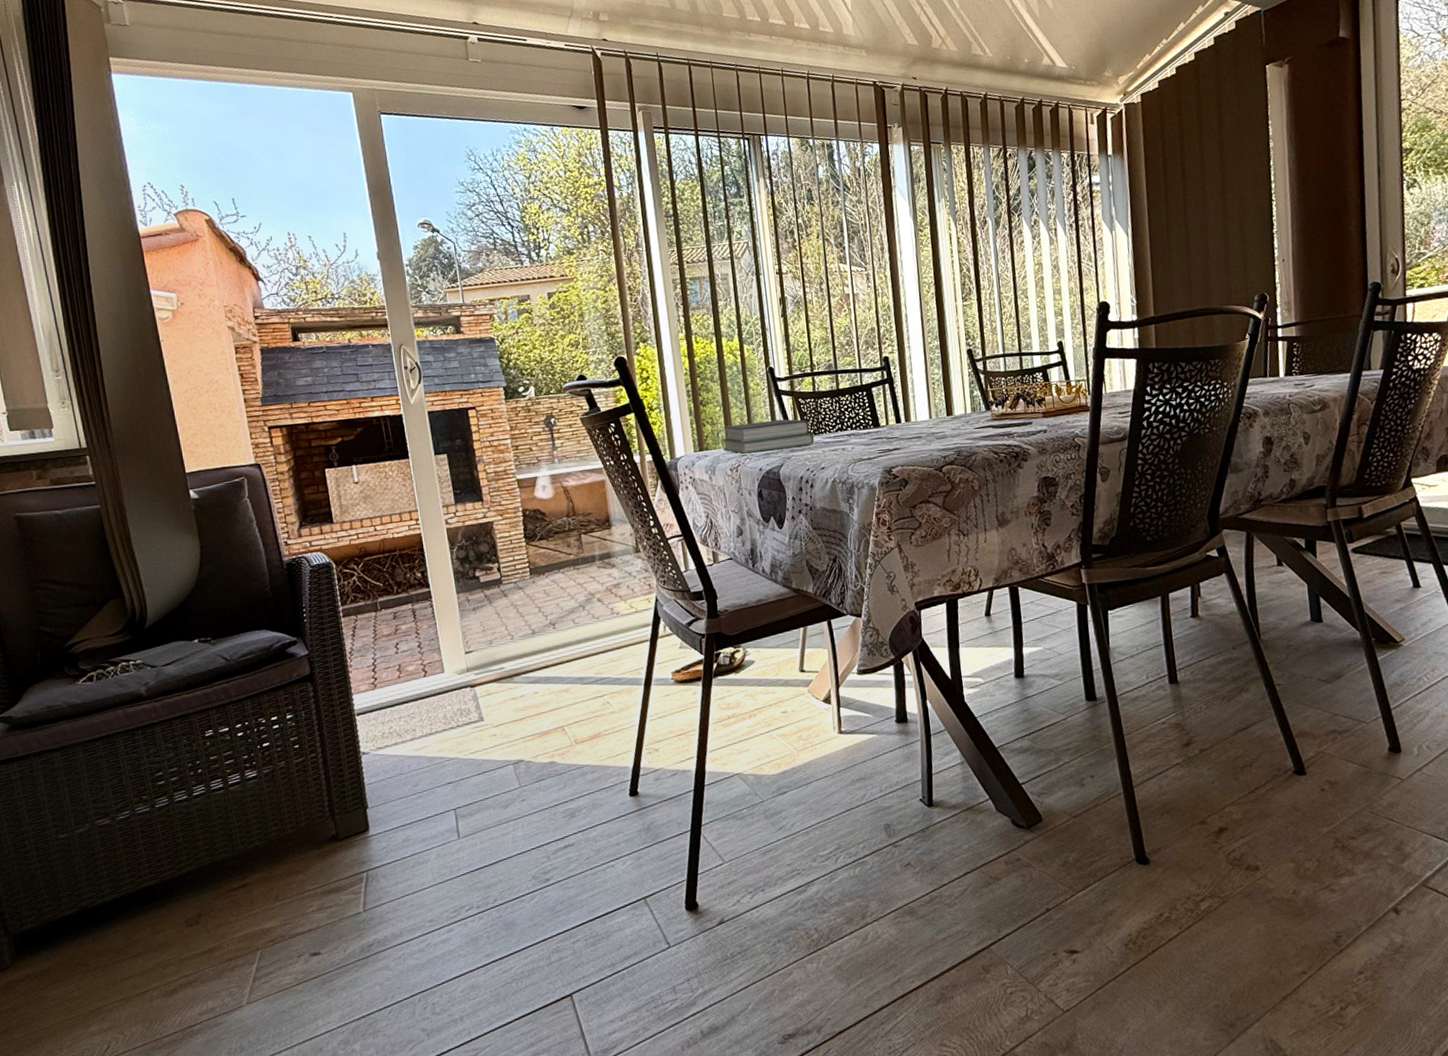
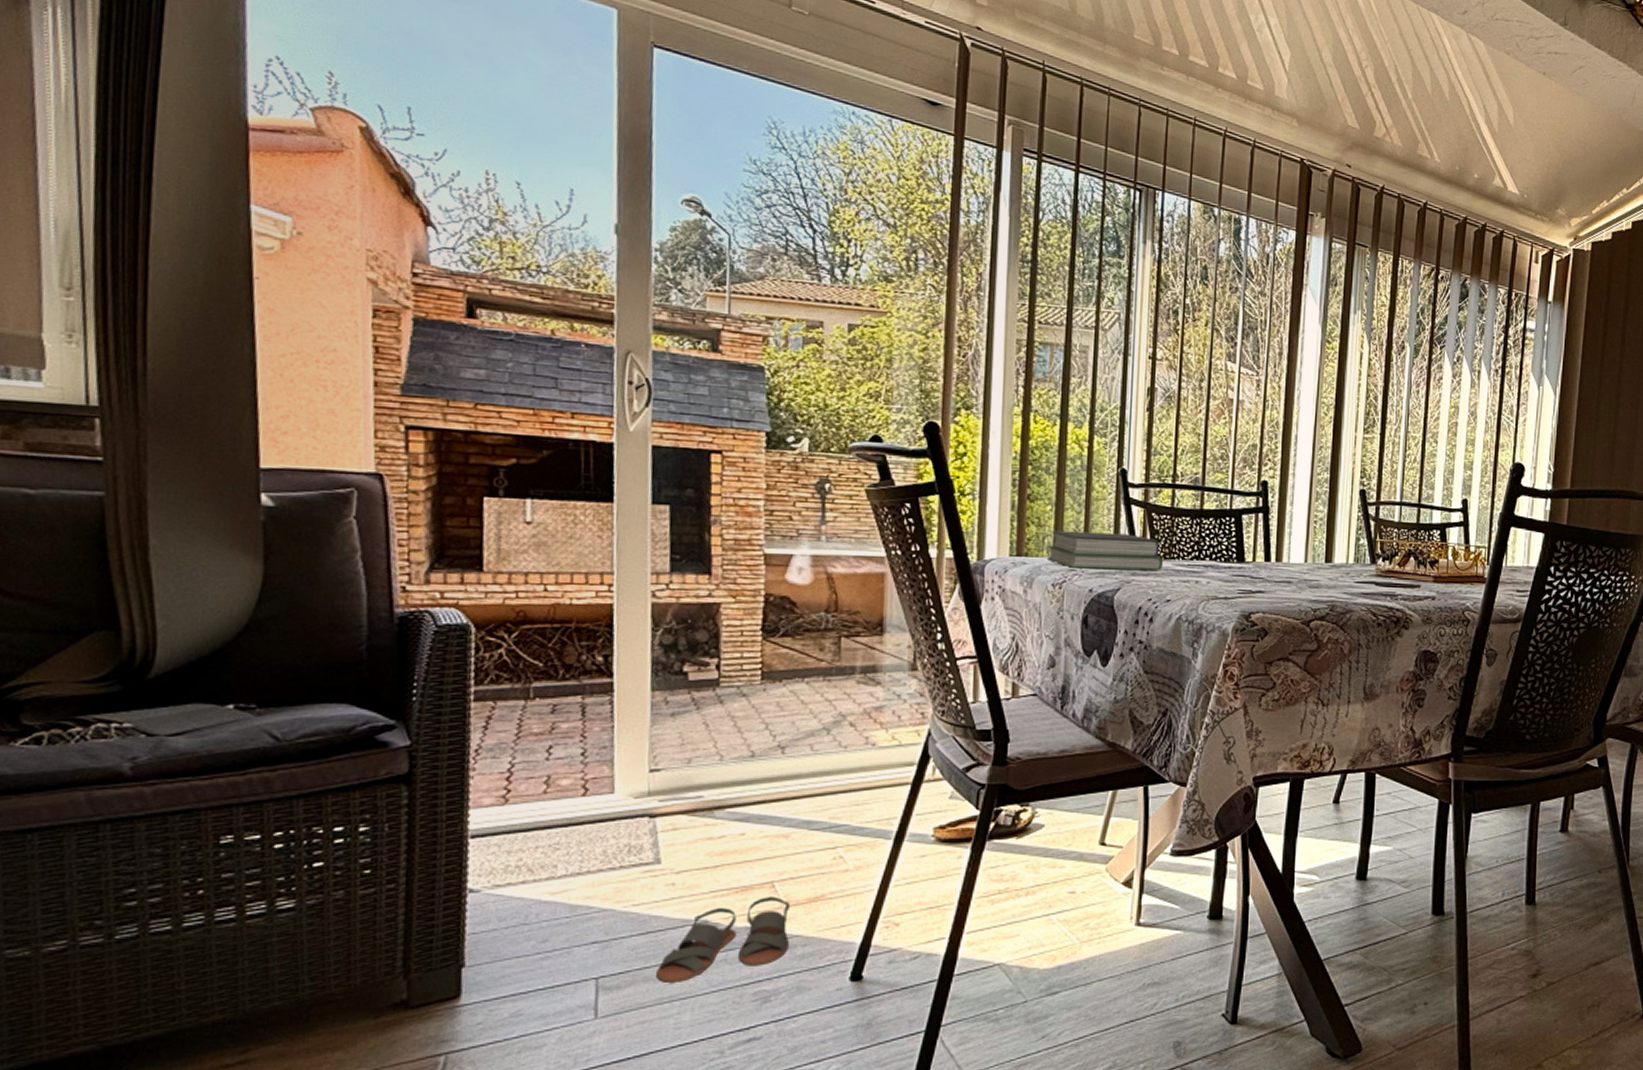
sandal: none [494,737,582,808] -> present [656,897,791,982]

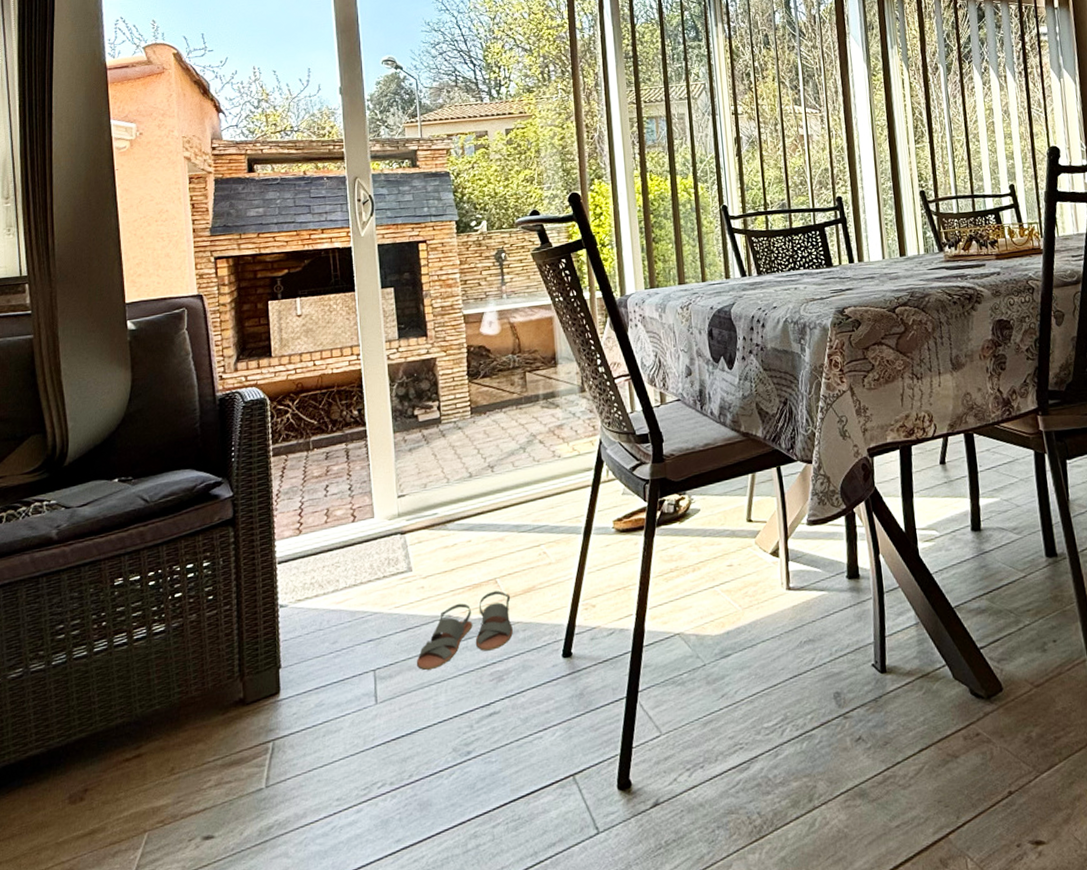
book: present [1047,530,1164,570] -> none [672,257,767,292]

